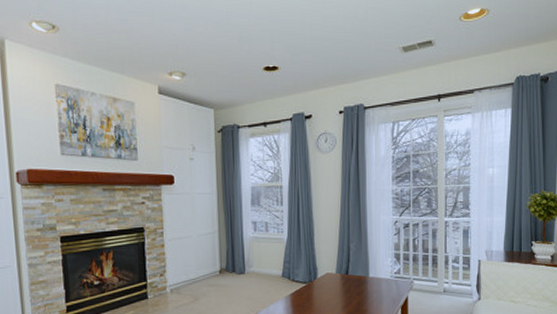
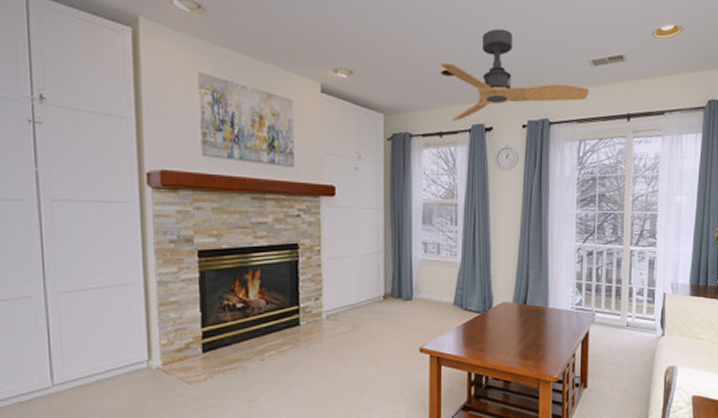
ceiling fan: none [262,25,400,111] -> present [440,28,589,121]

